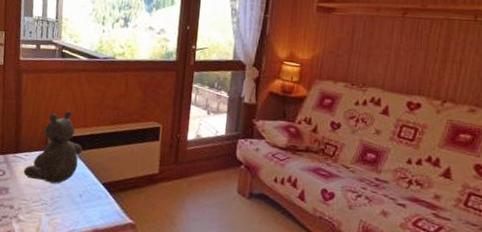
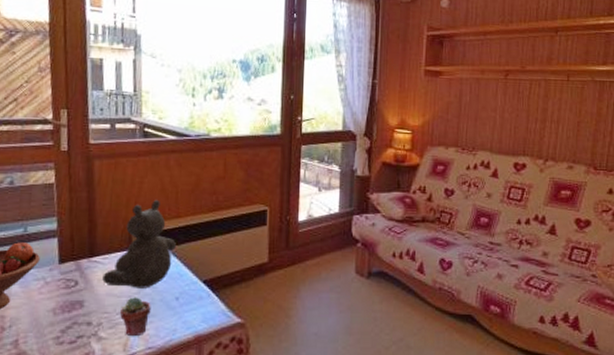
potted succulent: none [35,190,60,223] -> present [120,297,151,337]

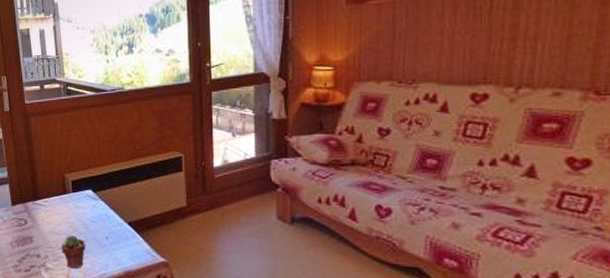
teddy bear: present [102,199,176,289] -> none [45,149,102,228]

